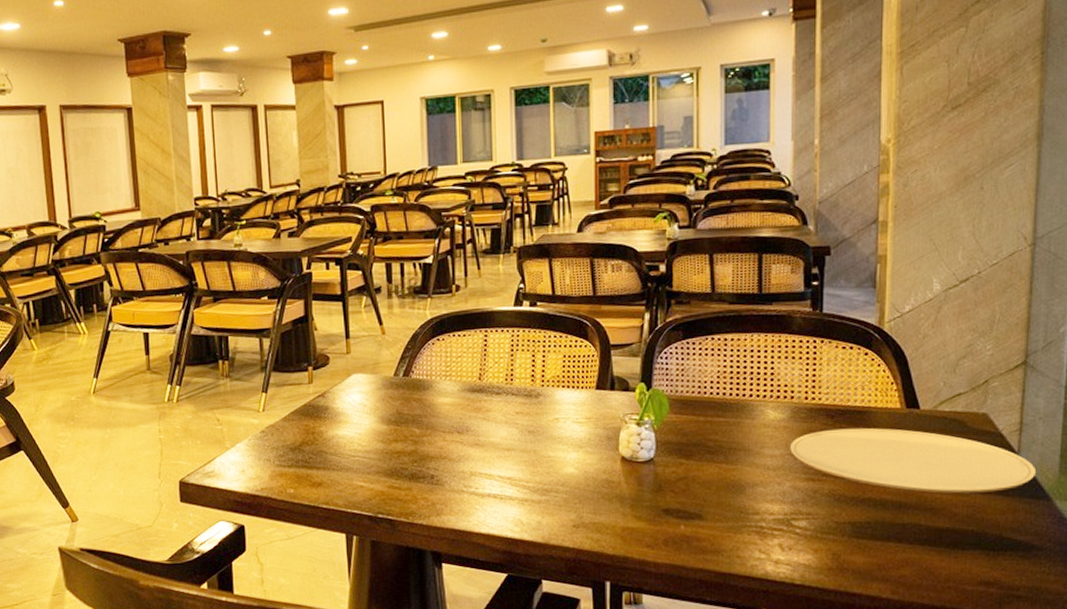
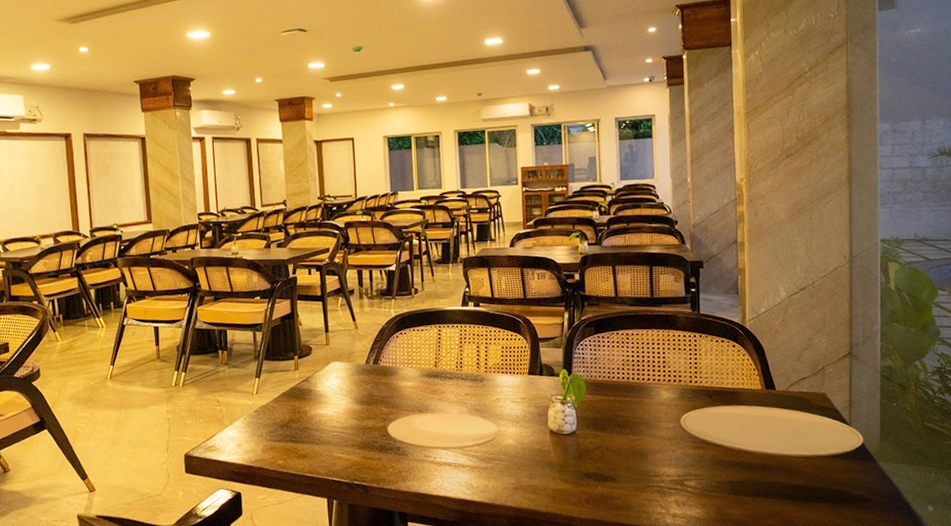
plate: none [419,434,558,479] -> present [387,412,500,450]

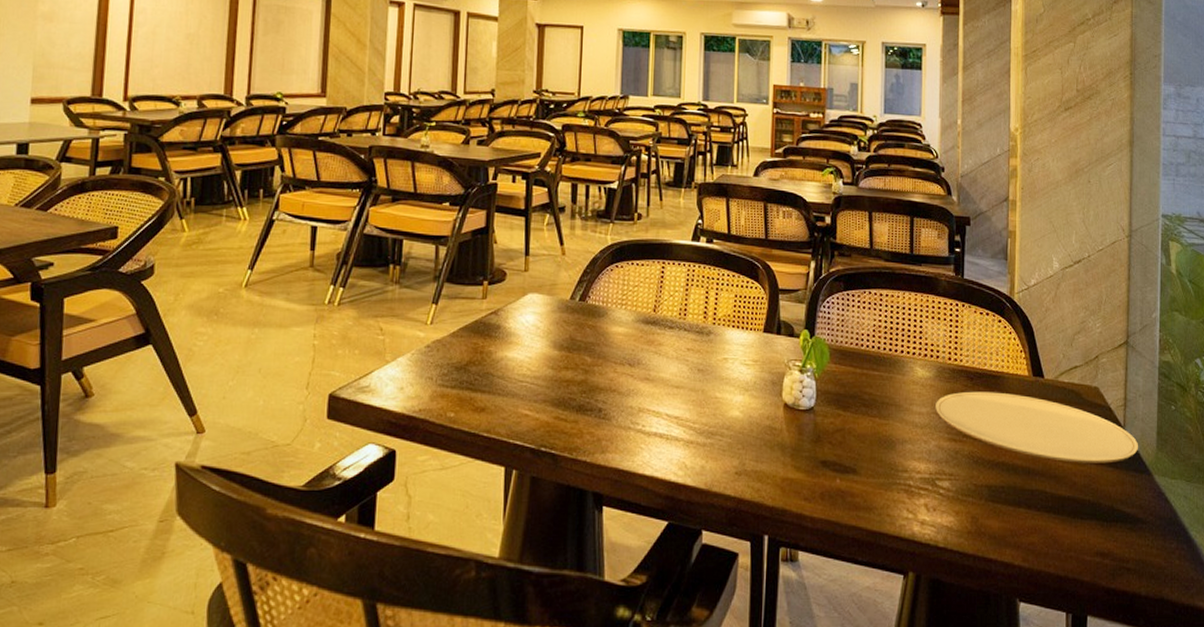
plate: present [387,412,500,450] -> none [588,367,725,418]

